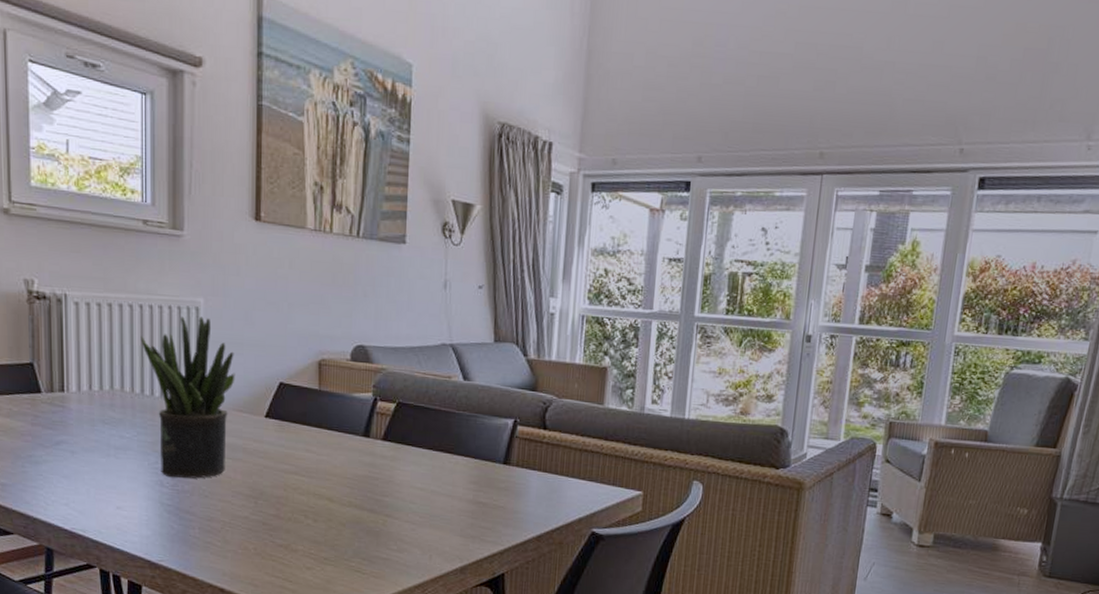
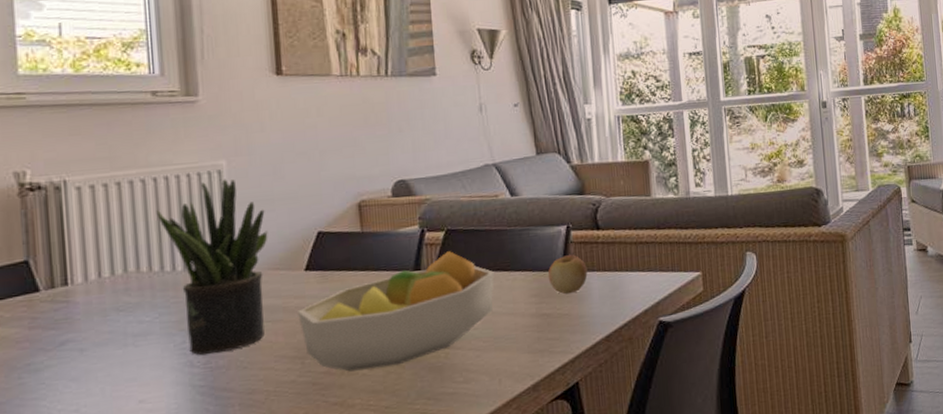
fruit bowl: none [255,423,438,523] -> present [298,251,495,372]
apple: none [489,447,529,488] -> present [547,252,588,295]

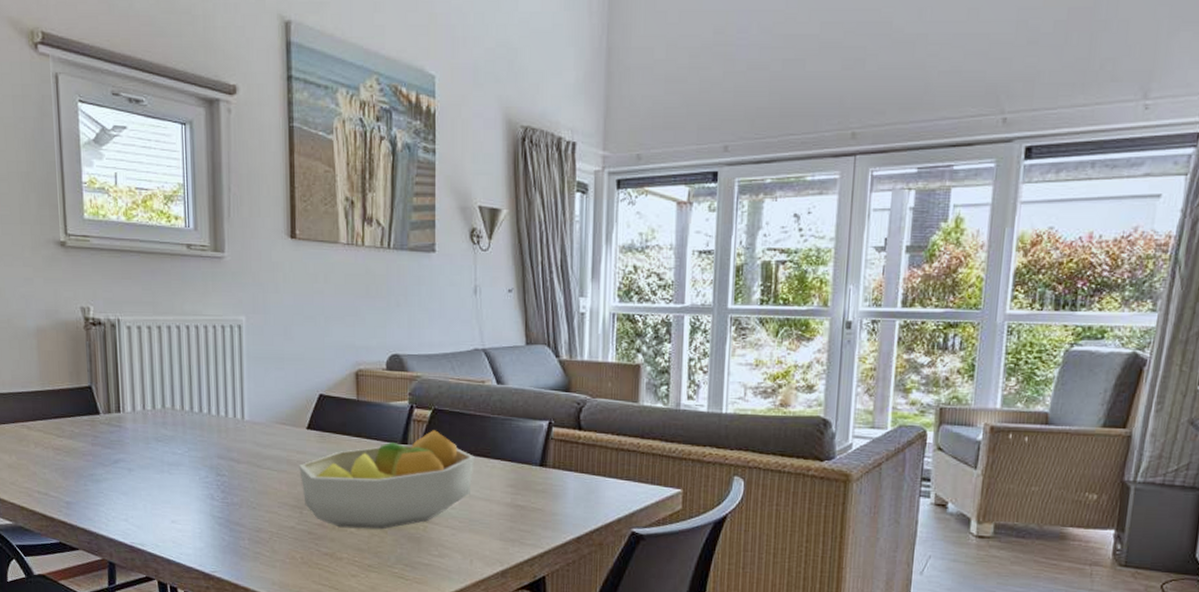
potted plant: present [156,179,268,356] -> none [188,334,278,492]
apple: present [547,252,588,295] -> none [525,449,565,490]

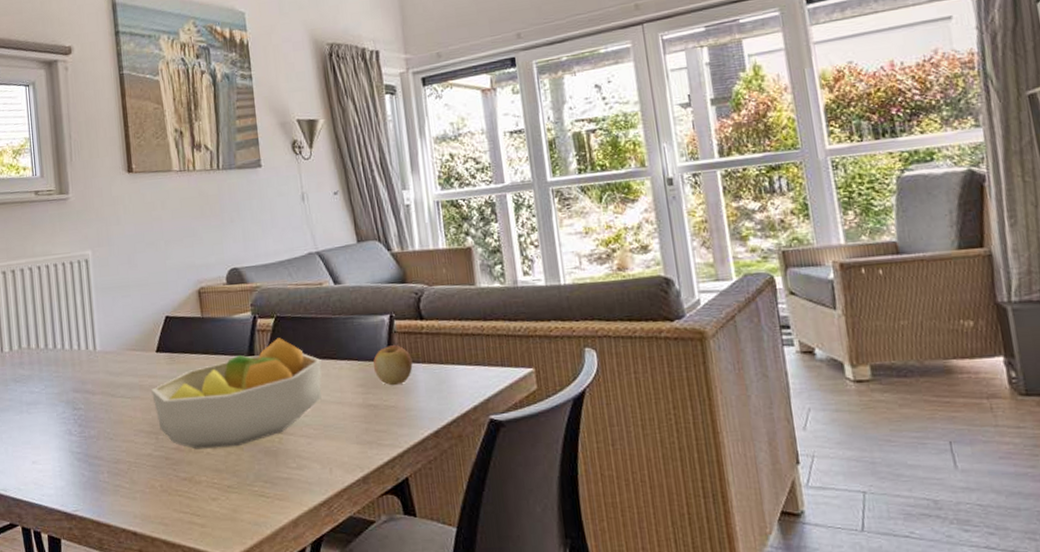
apple: none [525,449,565,490] -> present [373,342,413,386]

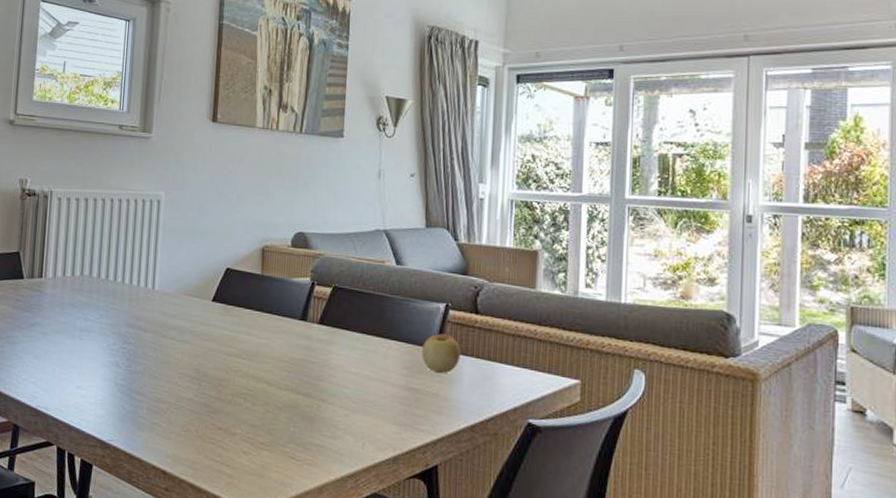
fruit bowl: present [151,338,322,450] -> none [201,307,371,406]

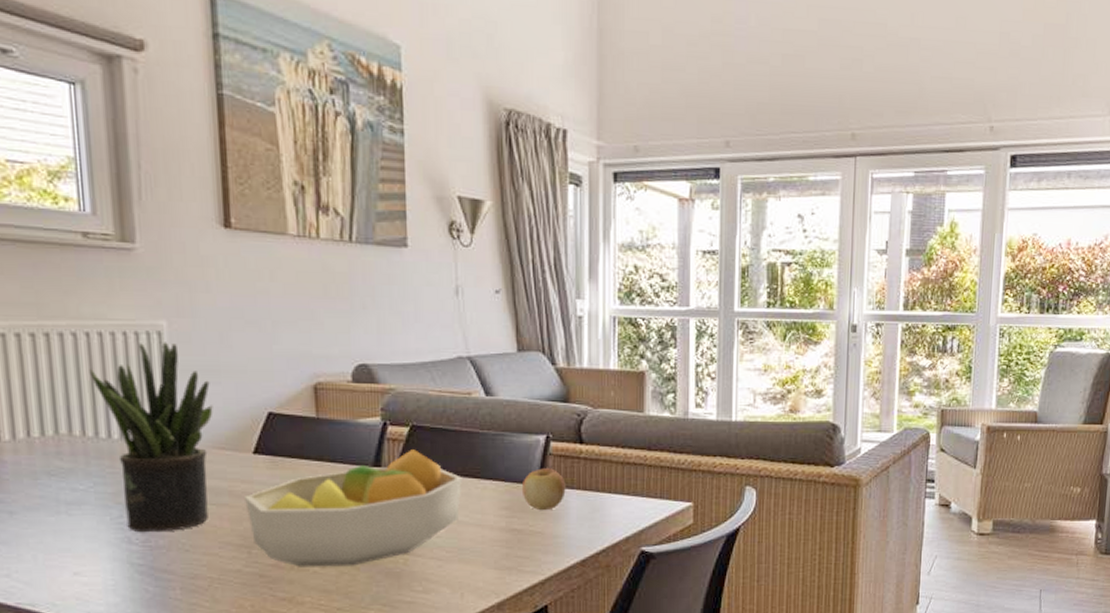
potted plant: none [109,208,188,360] -> present [89,342,213,533]
fruit bowl: none [201,307,371,406] -> present [245,449,462,567]

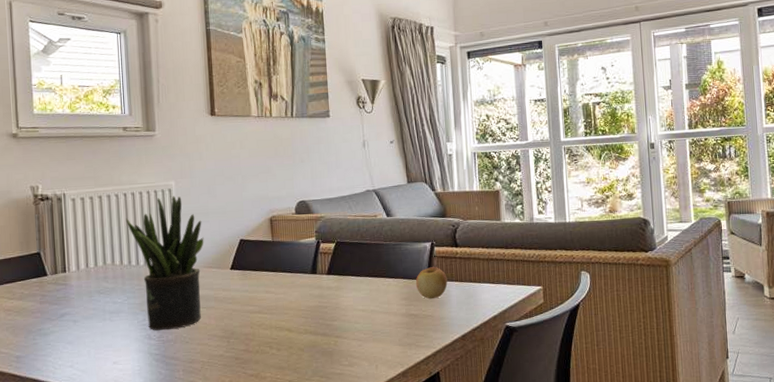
fruit bowl: present [245,449,462,567] -> none [225,259,373,351]

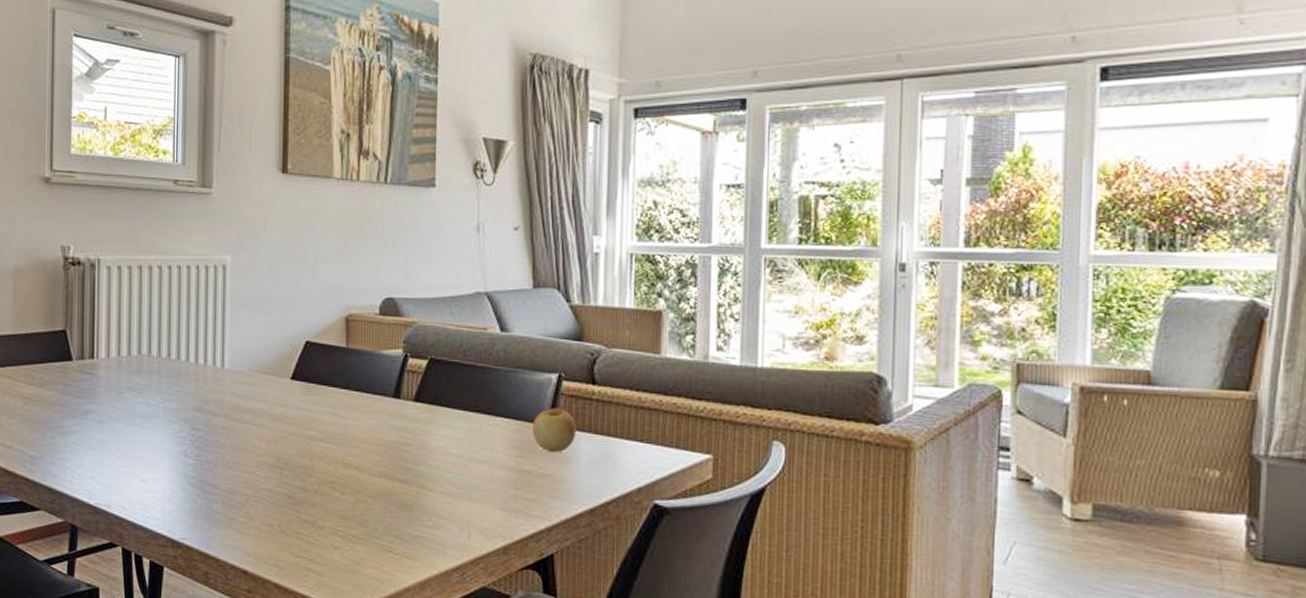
potted plant: present [126,196,204,331] -> none [168,275,261,448]

